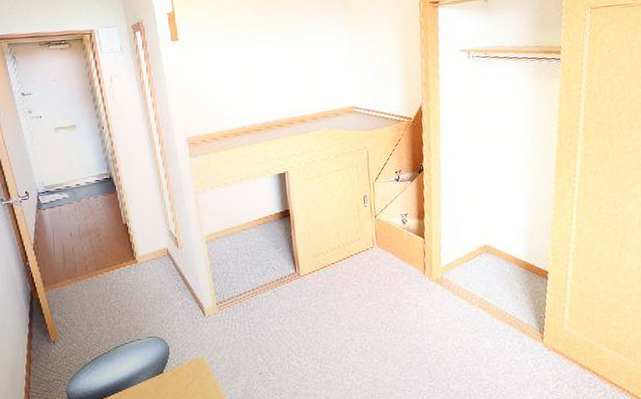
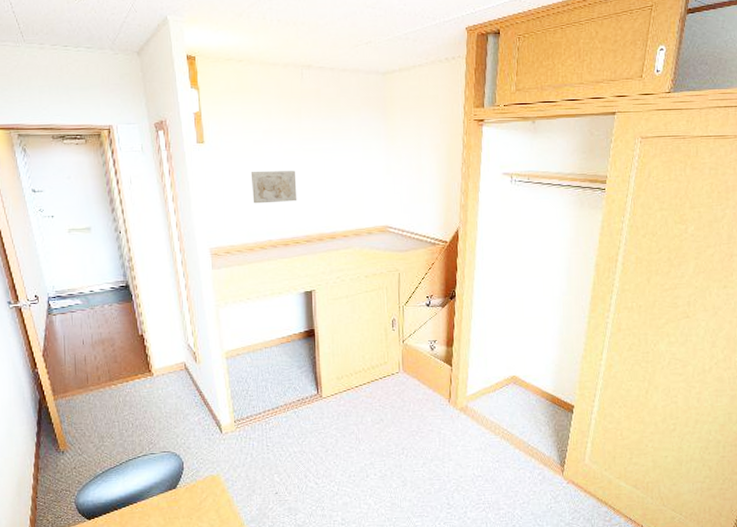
wall art: none [222,60,267,94] -> present [250,170,297,204]

